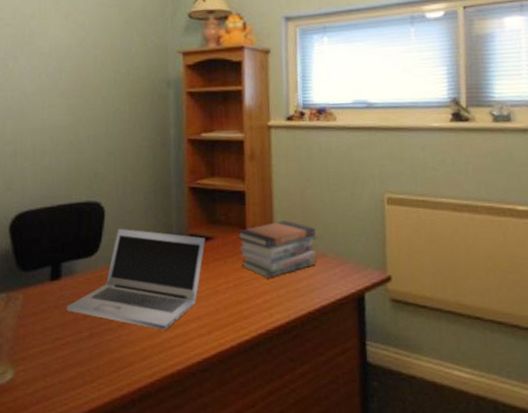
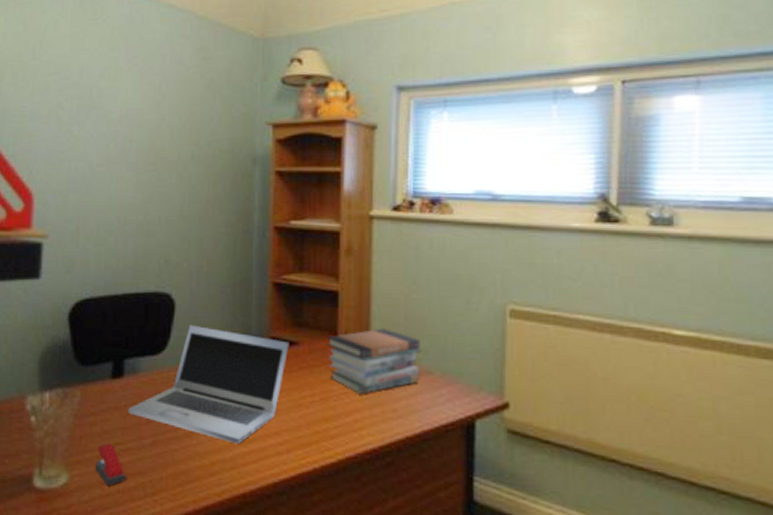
stapler: none [38,339,67,378] -> present [95,443,127,487]

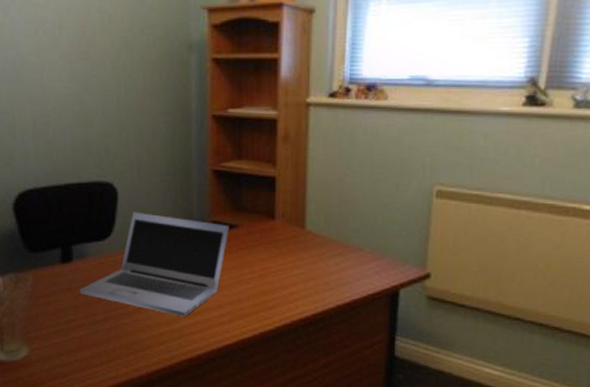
stapler: present [95,443,127,487] -> none [53,320,83,357]
book stack: present [327,328,422,394] -> none [265,210,353,270]

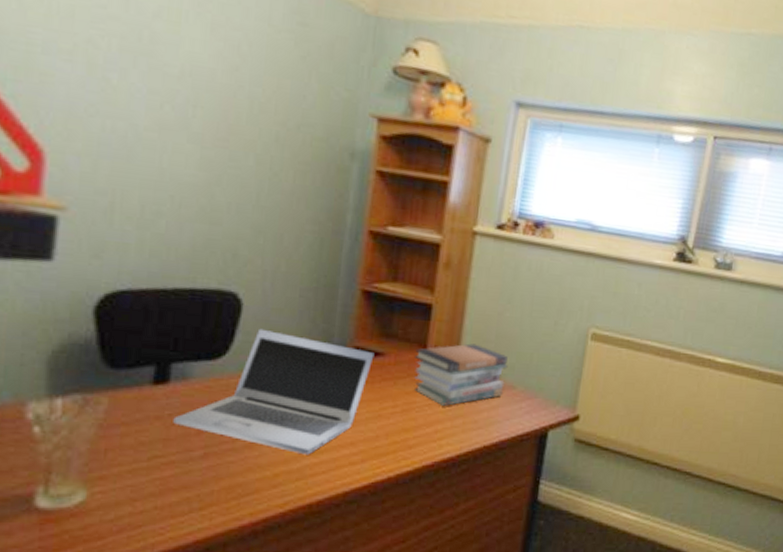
book stack: none [265,210,353,270] -> present [414,343,508,406]

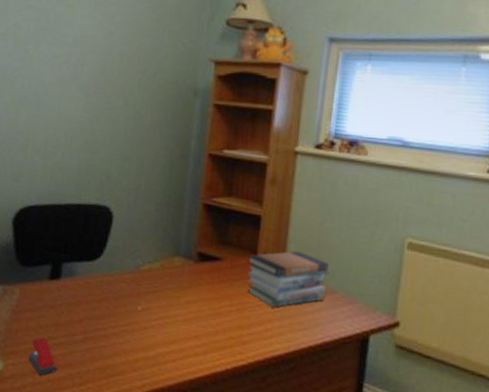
stapler: none [125,456,167,503] -> present [29,337,57,376]
laptop: present [173,328,375,455] -> none [62,236,214,345]

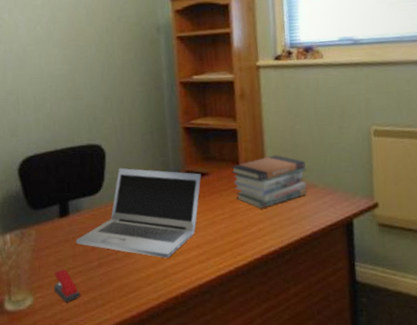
laptop: none [62,236,214,345] -> present [76,168,202,258]

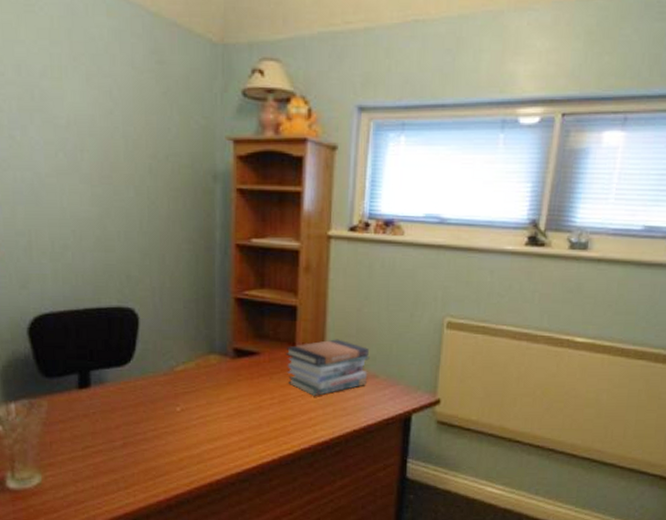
stapler: present [54,269,81,303] -> none [68,447,100,484]
laptop: present [76,168,202,258] -> none [97,337,251,442]

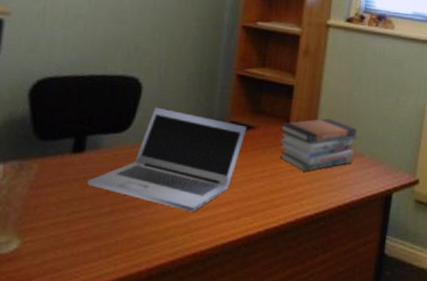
laptop: none [97,337,251,442] -> present [87,107,247,212]

